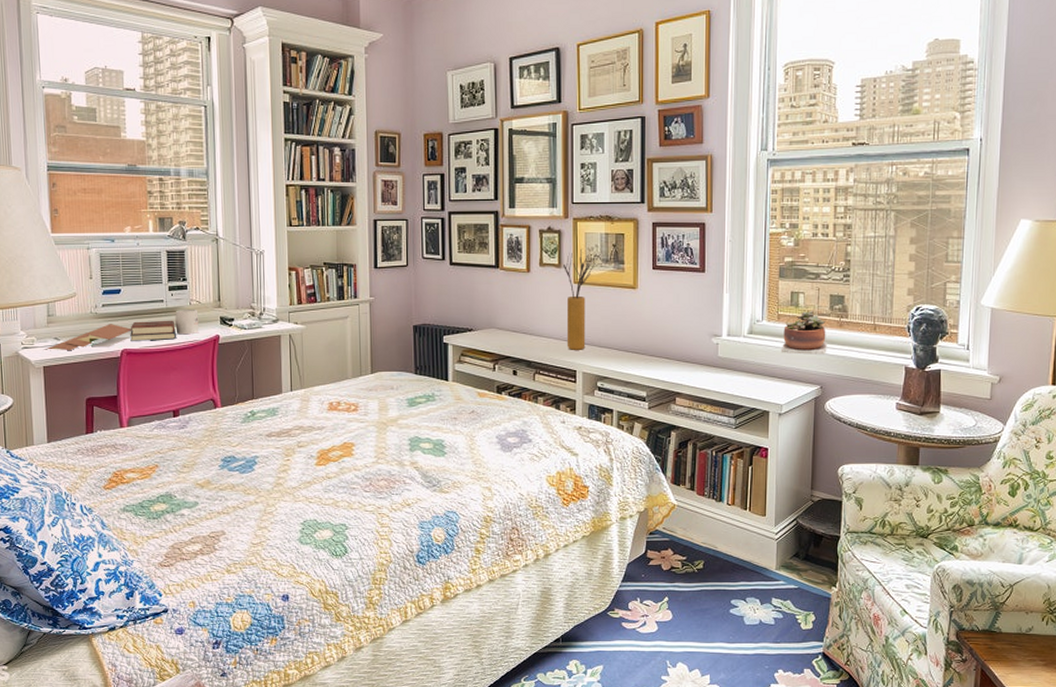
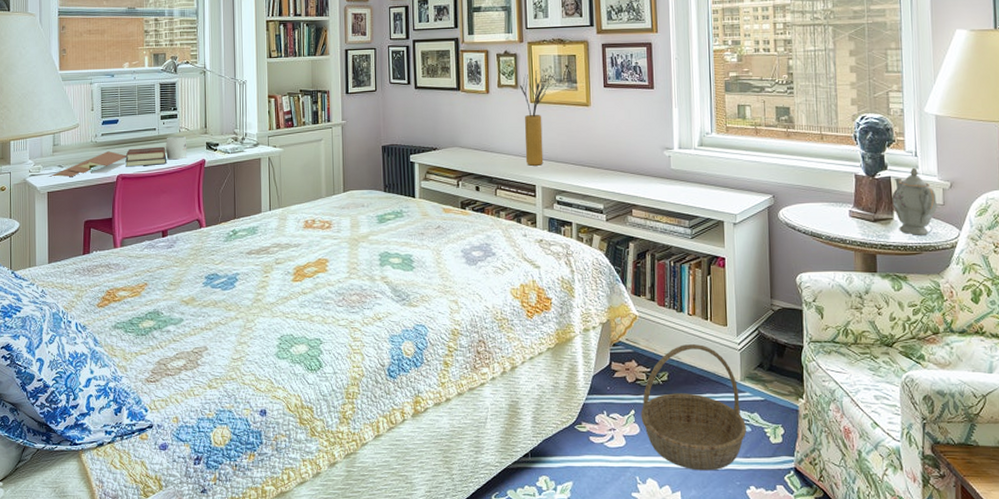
basket: none [674,534,778,655] -> present [641,344,746,471]
succulent plant: present [780,310,827,355] -> none [731,122,777,165]
teapot: none [940,361,984,429] -> present [892,167,937,235]

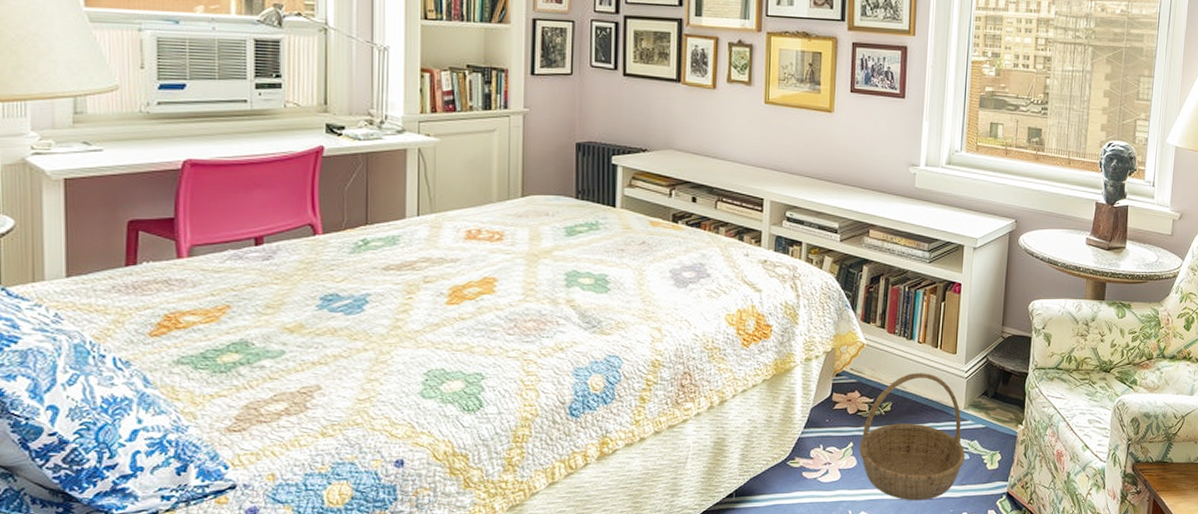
papers: present [48,151,128,178] -> none [66,127,201,160]
books: present [125,146,166,167] -> none [197,125,263,151]
mug: present [166,135,187,160] -> none [263,112,296,144]
vase: present [520,71,551,166] -> none [754,66,791,176]
teapot: present [892,167,937,235] -> none [1126,197,1167,264]

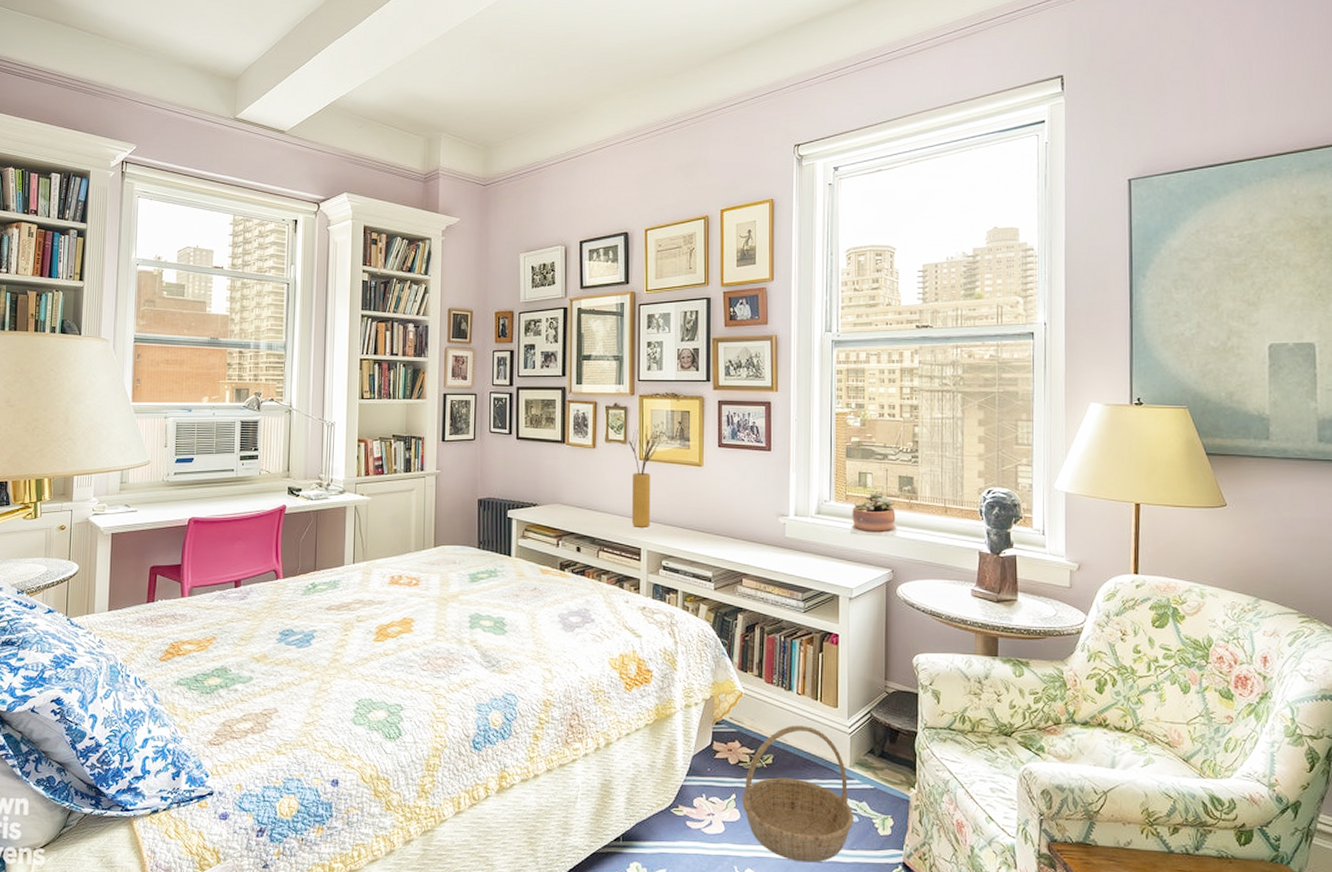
vase: none [754,66,791,176] -> present [629,426,663,527]
succulent plant: none [978,142,1024,188] -> present [849,491,897,537]

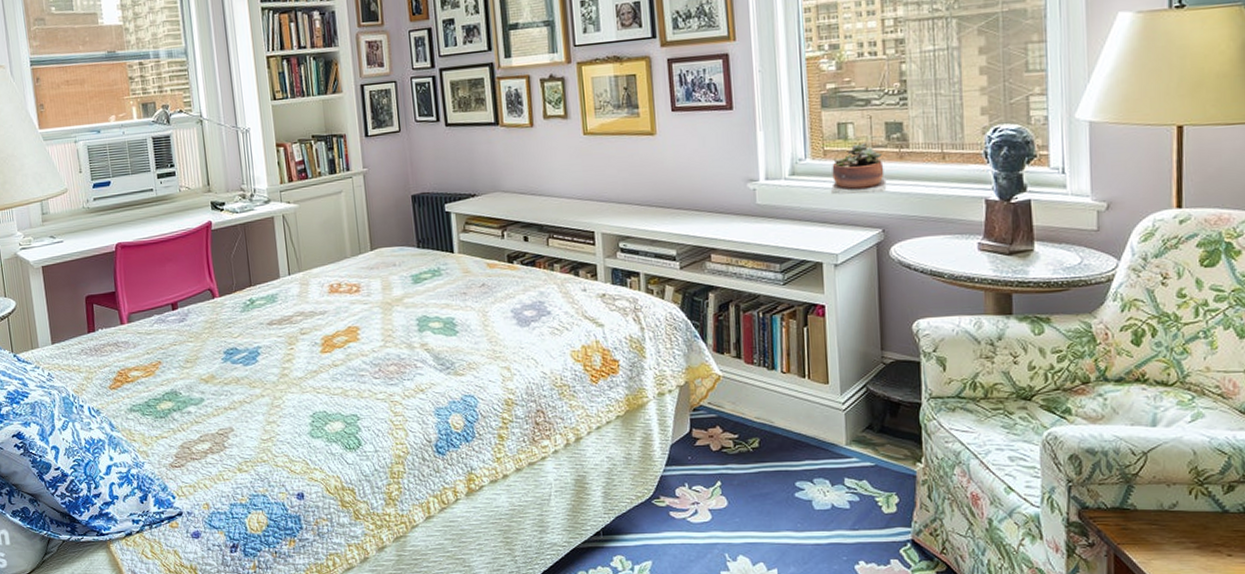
vase: present [629,426,663,527] -> none [570,96,607,209]
basket: present [742,726,853,863] -> none [728,405,854,546]

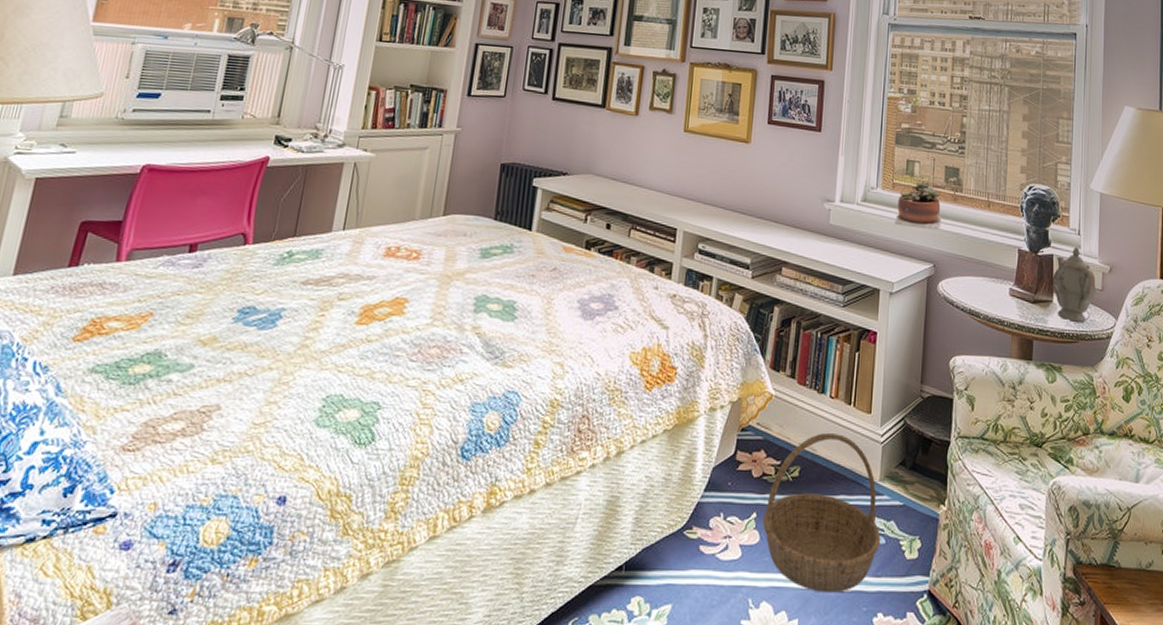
basket: none [728,405,854,546] -> present [763,433,880,593]
teapot: none [1032,187,1090,269] -> present [1053,246,1096,322]

